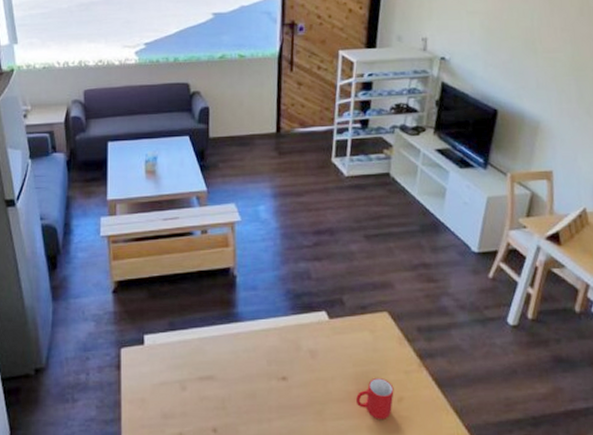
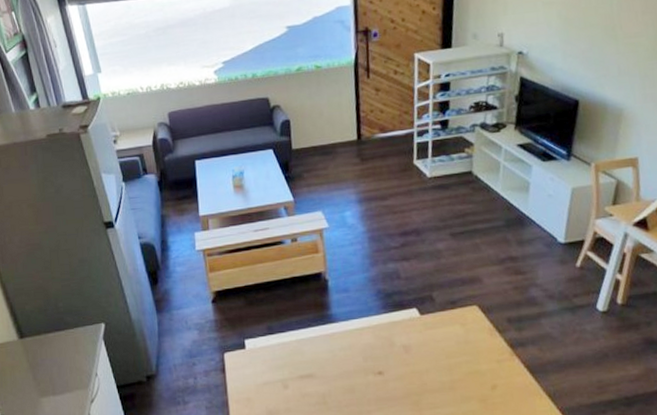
cup: present [356,377,394,419] -> none [451,367,488,407]

